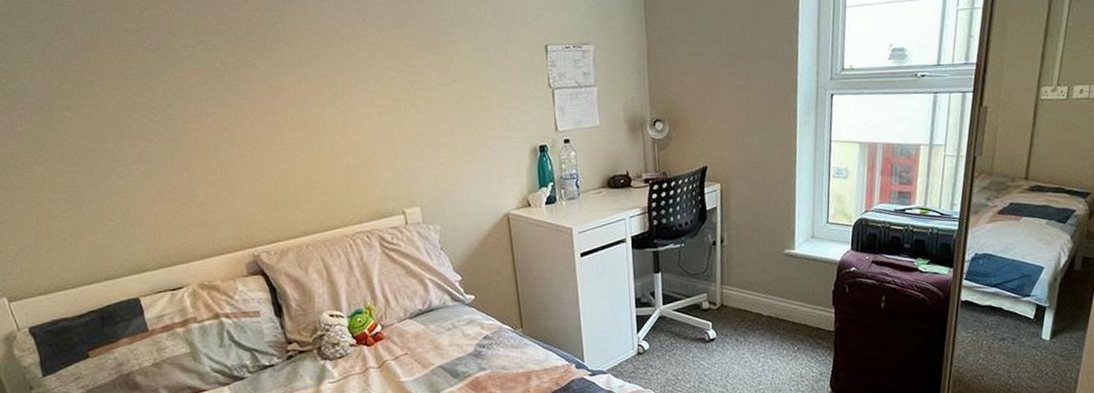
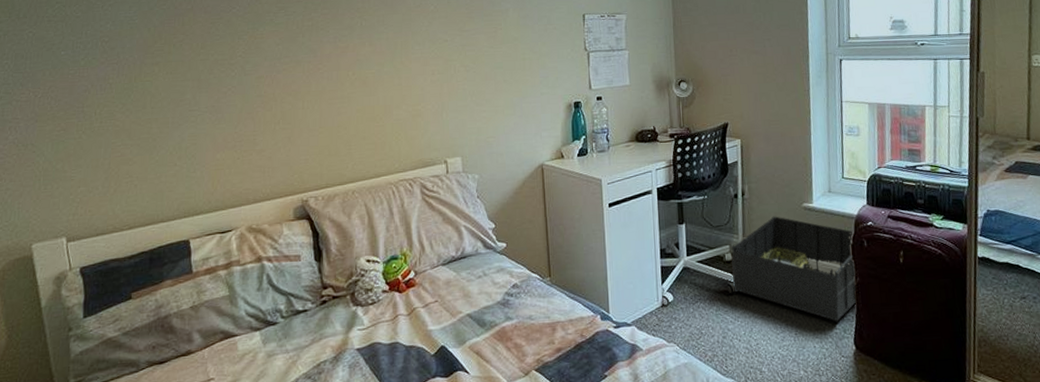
storage bin: none [709,263,836,366] -> present [731,216,857,322]

